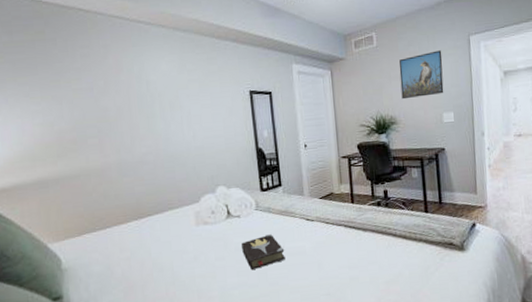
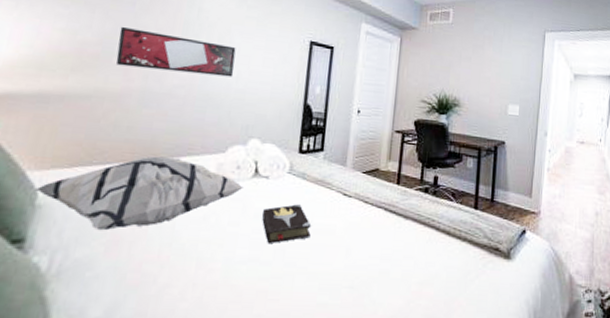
decorative pillow: none [57,213,221,281] -> present [33,156,243,231]
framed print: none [86,109,190,146] -> present [116,27,236,77]
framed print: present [399,50,444,100] -> none [469,39,516,85]

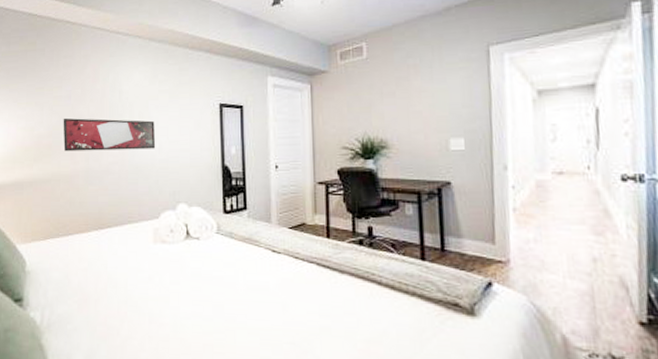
decorative pillow: present [33,156,243,231] -> none [23,226,178,291]
hardback book: present [262,203,312,243] -> none [199,261,245,300]

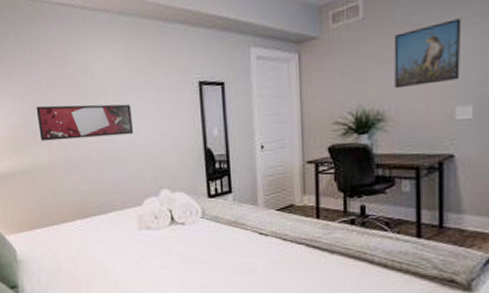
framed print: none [394,63,452,120] -> present [394,18,462,89]

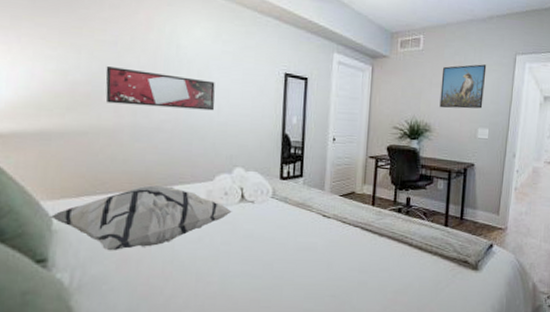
decorative pillow: none [13,214,164,277] -> present [48,185,232,251]

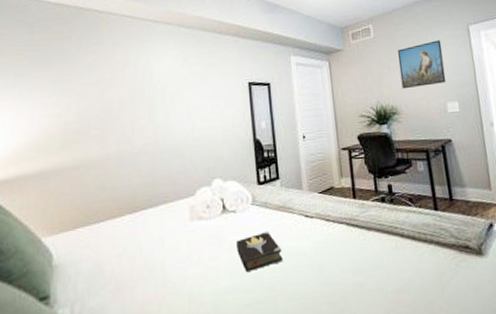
decorative pillow: present [48,185,232,251] -> none [49,207,216,281]
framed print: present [105,67,215,111] -> none [92,101,189,137]
hardback book: none [251,224,295,259] -> present [237,230,283,271]

